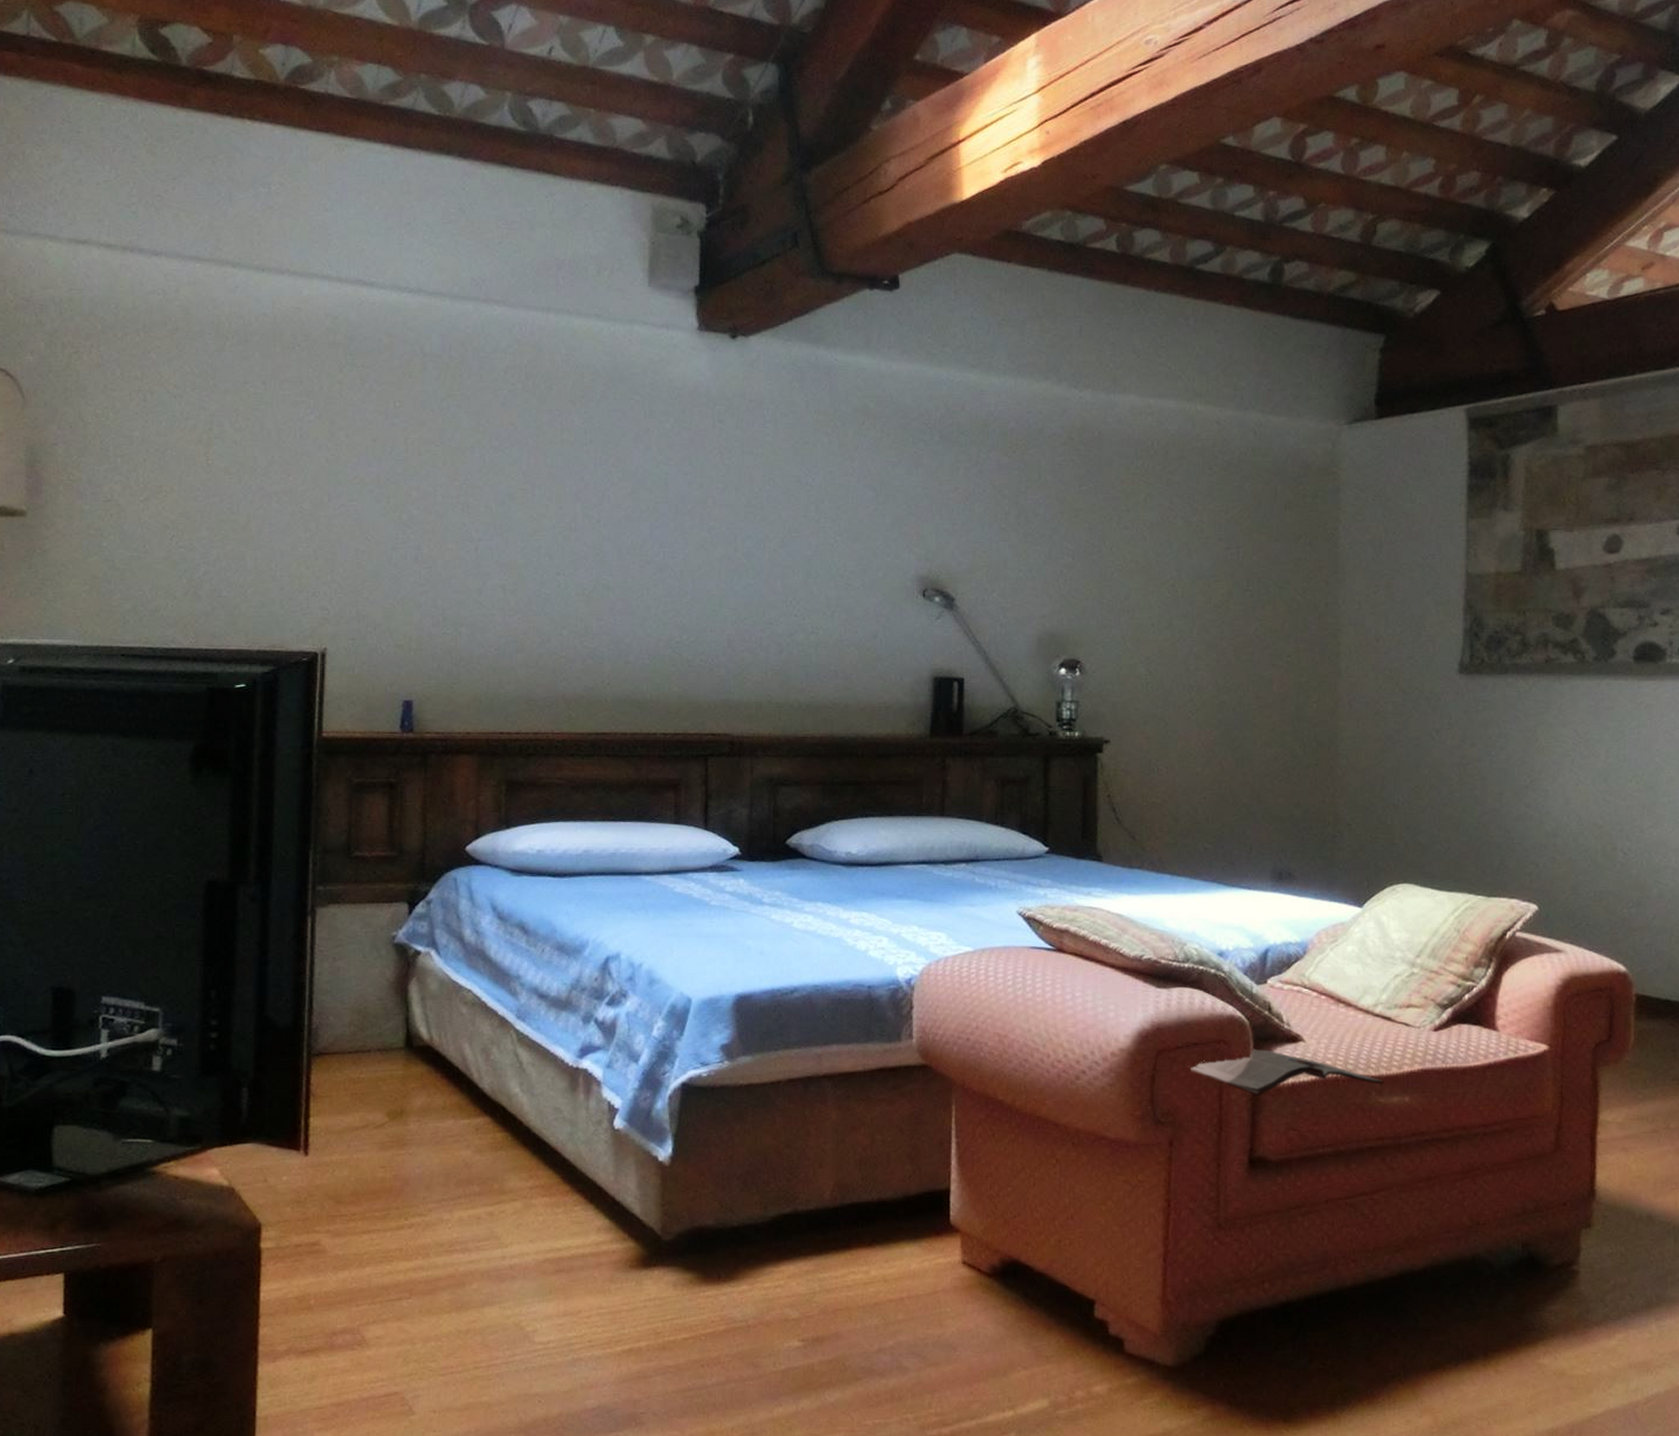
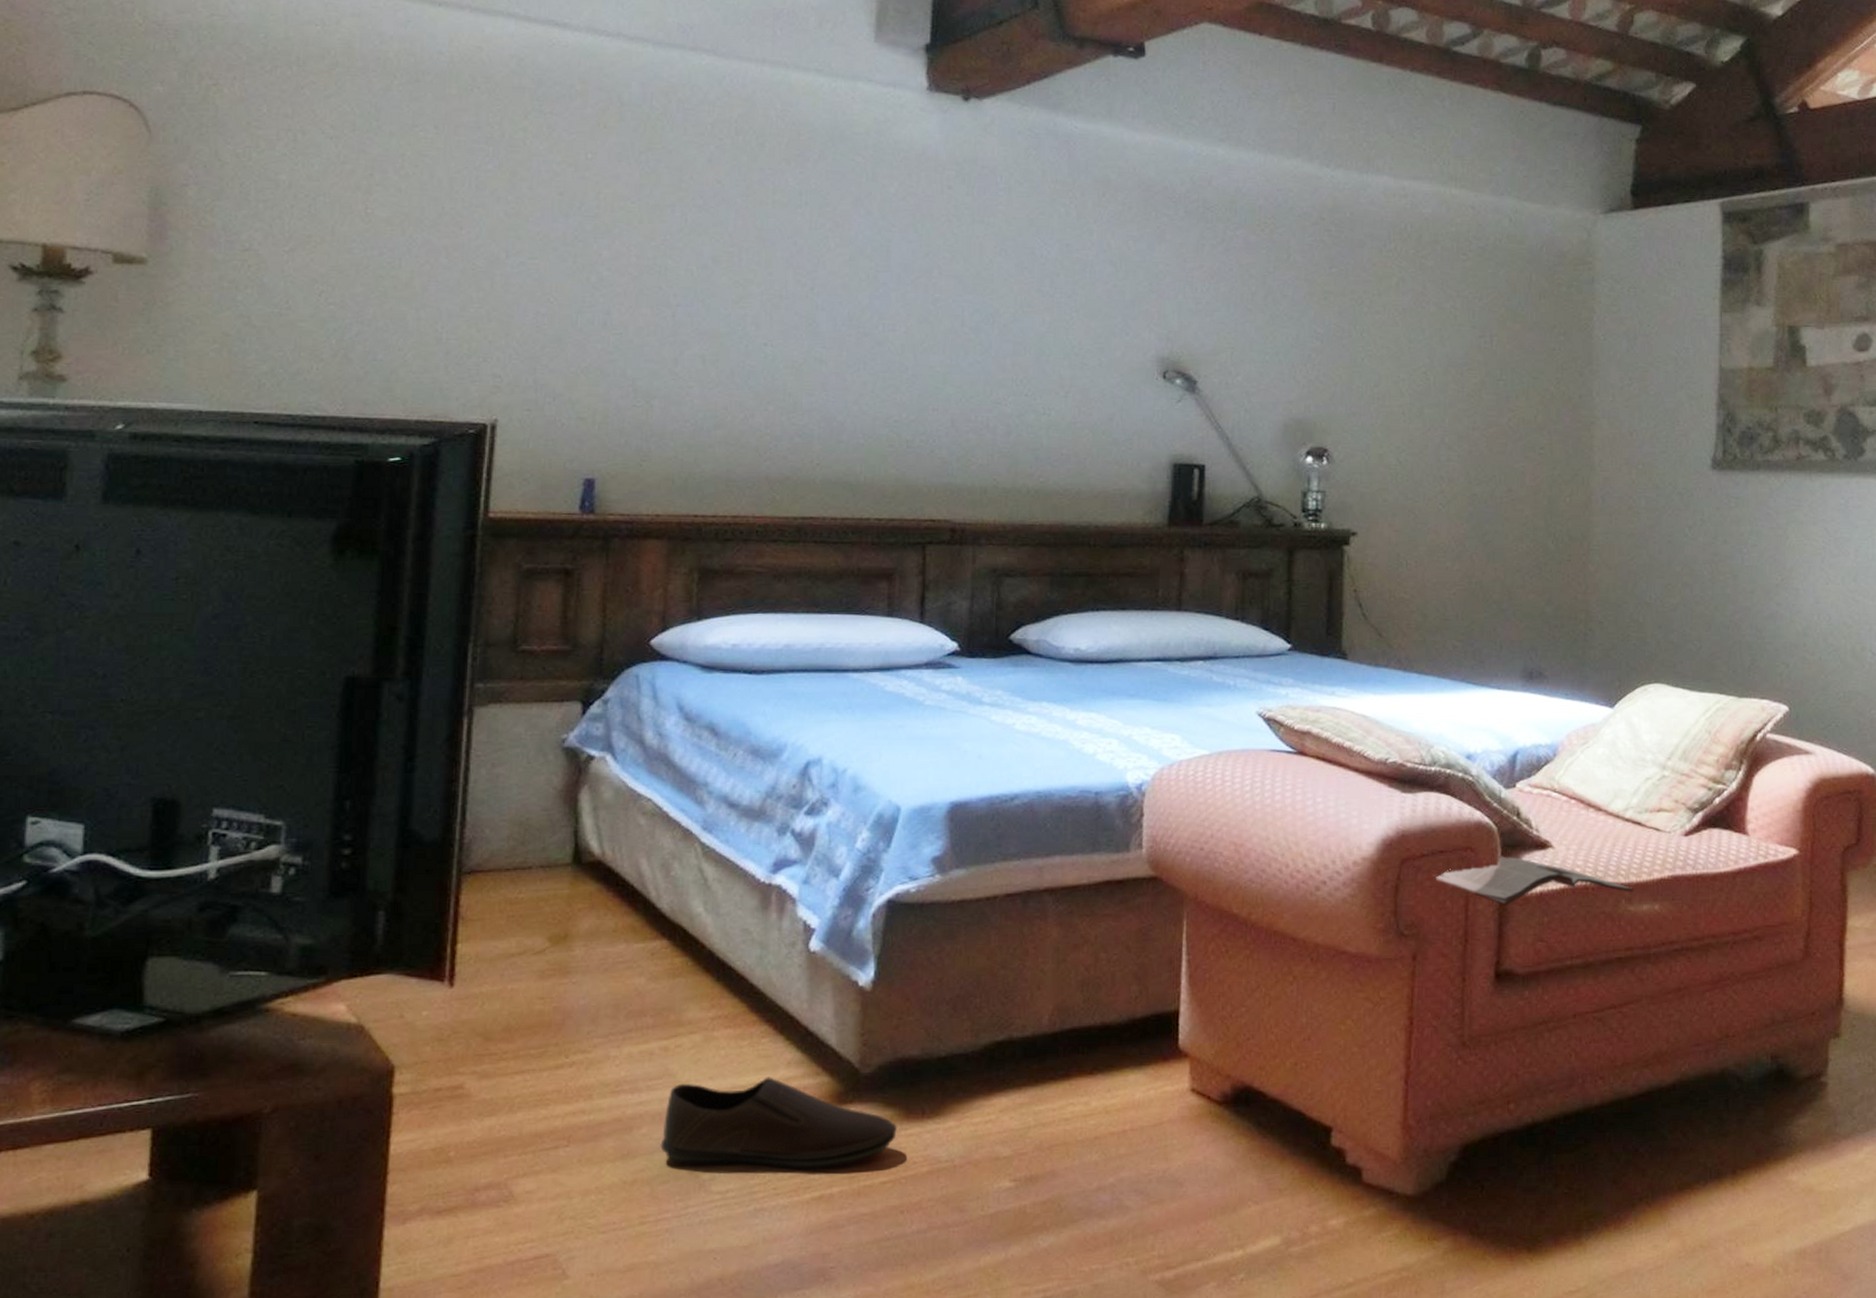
shoe: none [489,1241,696,1325] -> present [660,1077,897,1169]

